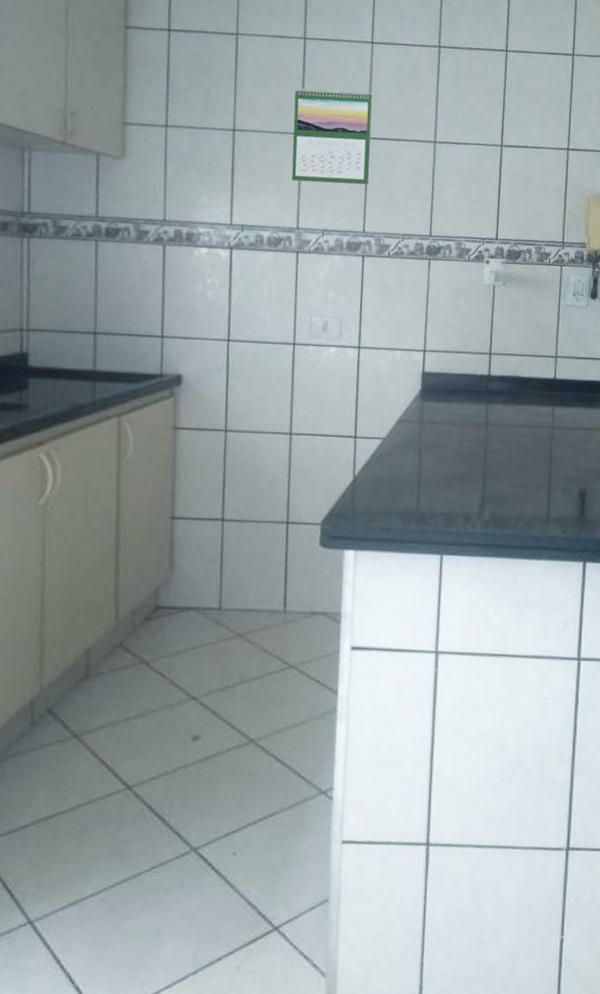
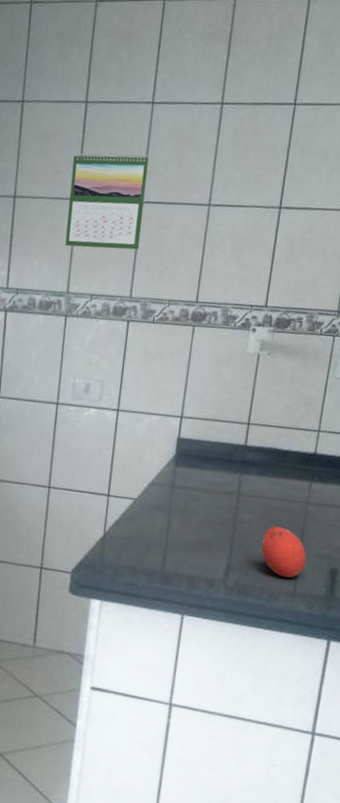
fruit: none [513,452,556,503] -> present [261,525,307,578]

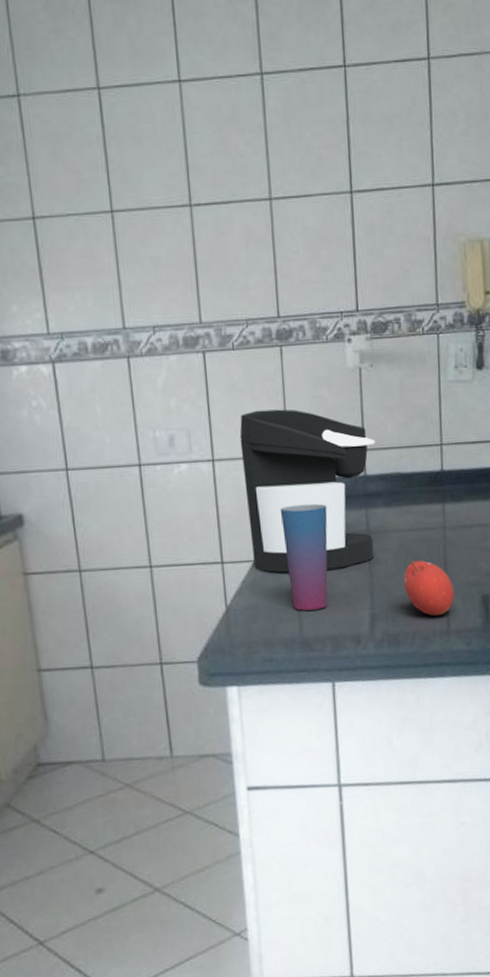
calendar: present [65,152,149,250] -> none [97,147,199,271]
coffee maker: none [134,375,260,520] -> present [239,409,375,573]
cup: none [161,458,207,551] -> present [280,503,328,611]

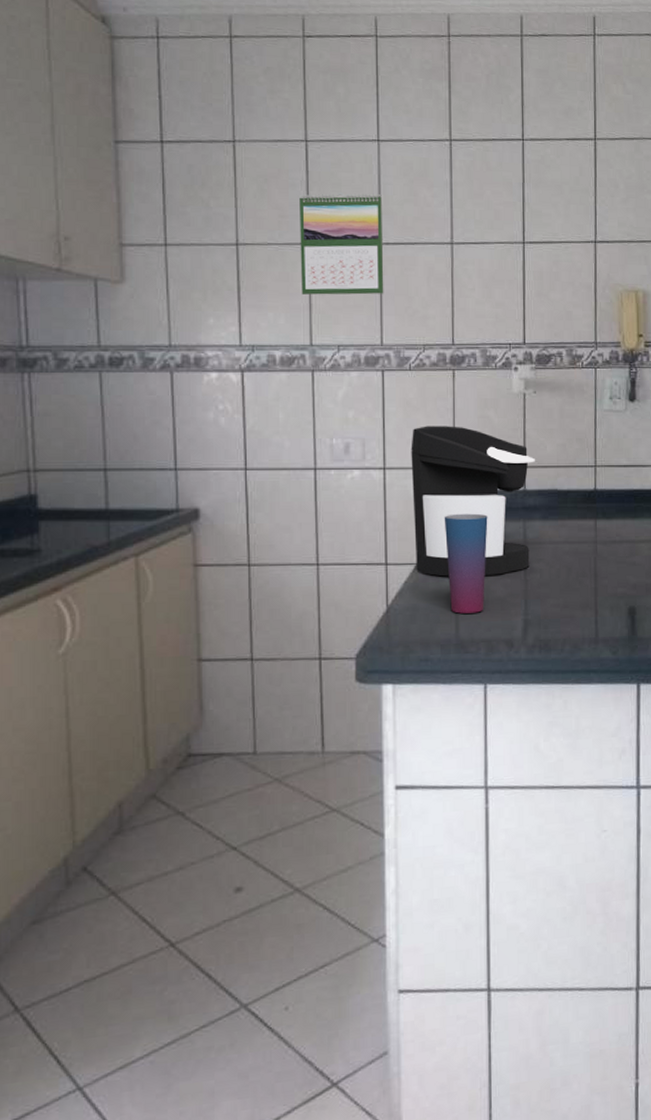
calendar: none [97,147,199,271] -> present [299,192,384,295]
fruit: present [403,560,455,616] -> none [556,570,604,624]

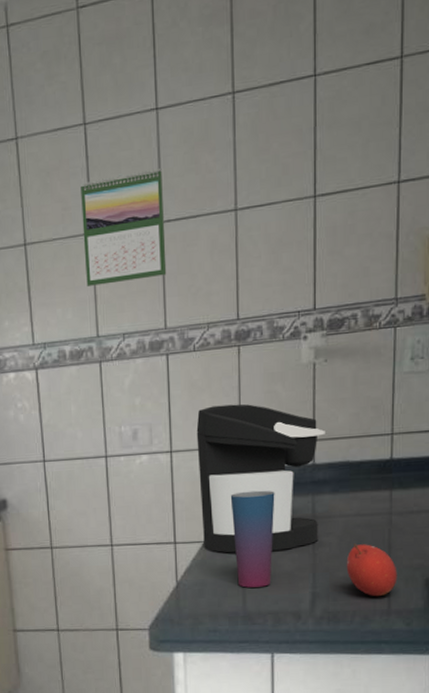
fruit: none [556,570,604,624] -> present [346,543,397,596]

